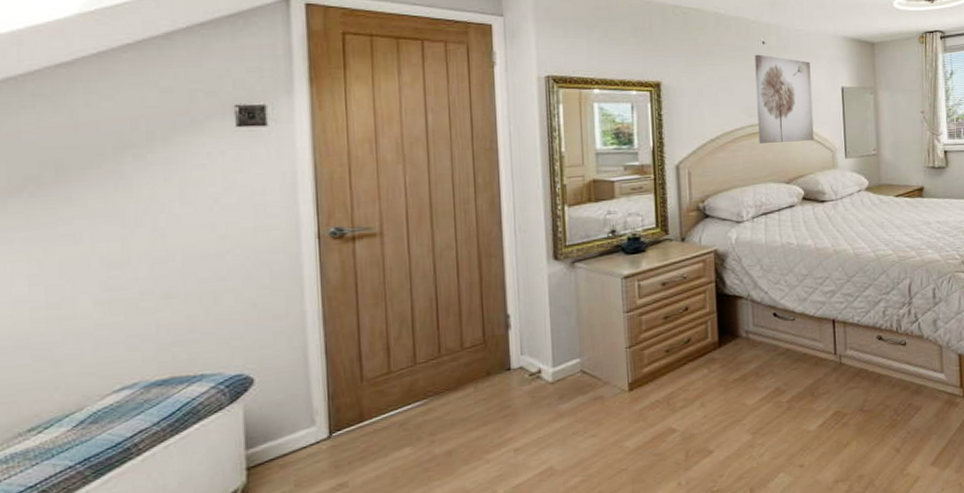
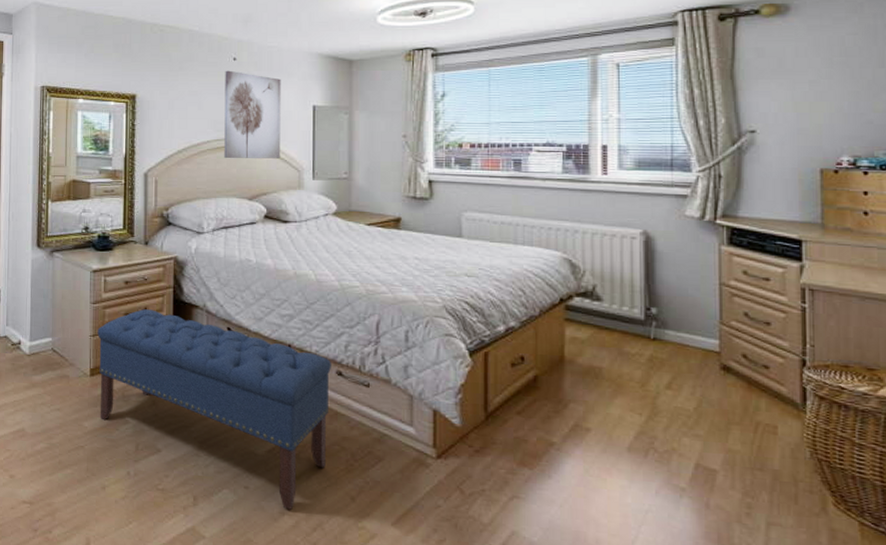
bench: none [634,308,873,477] -> present [97,309,331,511]

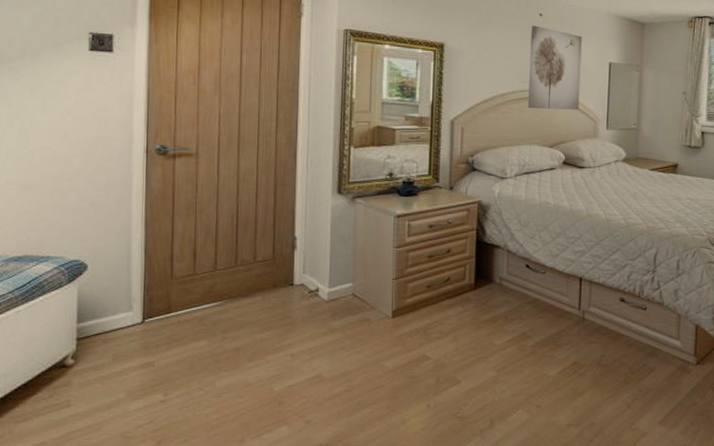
bench: present [97,309,331,511] -> none [400,251,616,422]

